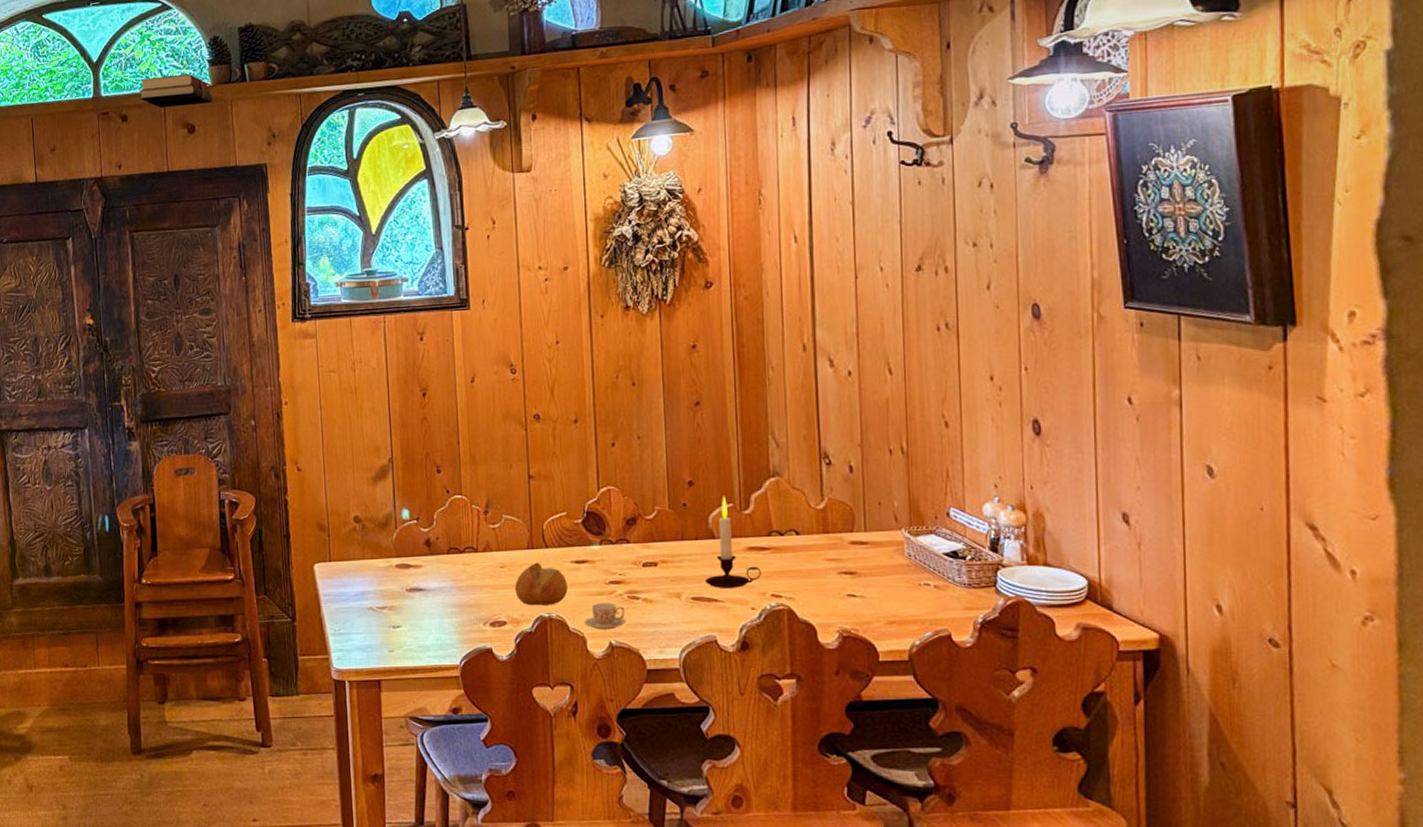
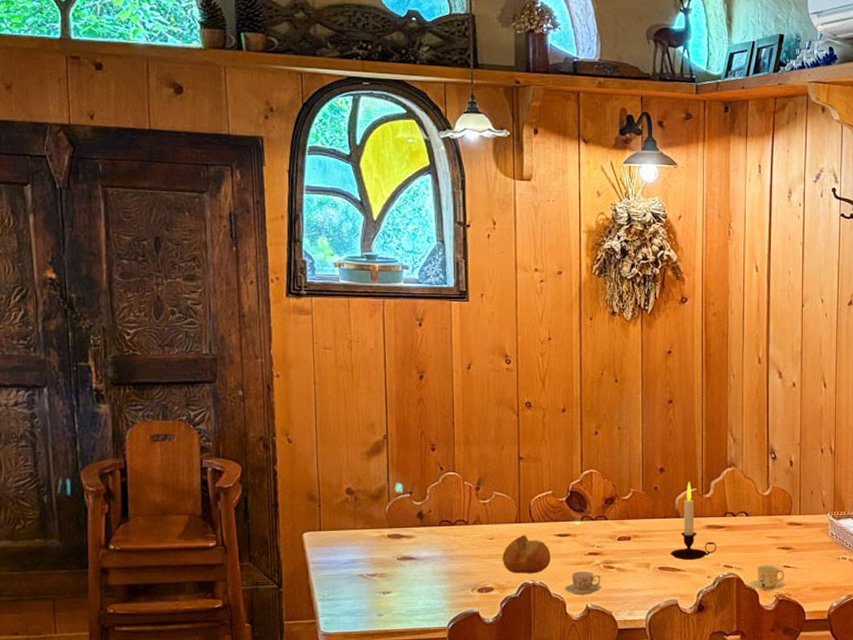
books: present [138,74,214,109] -> none [117,28,205,67]
cup and saucer: none [804,593,852,626] -> present [749,565,786,591]

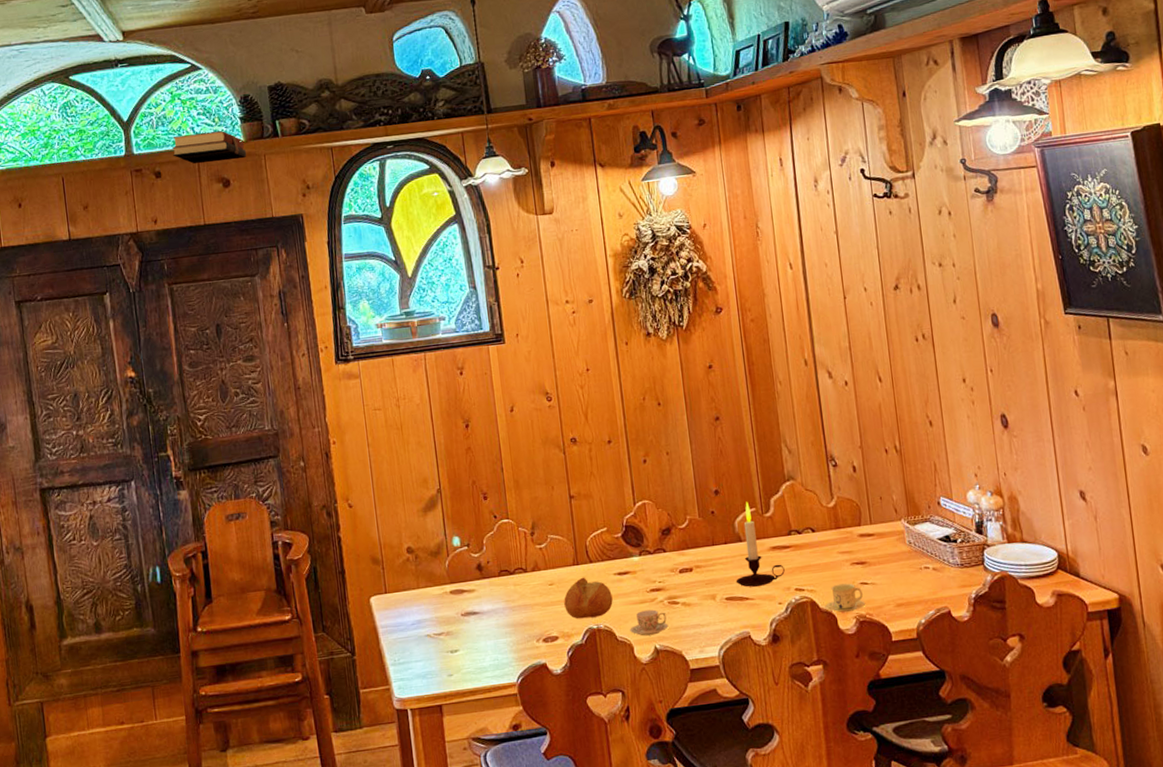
books: none [117,28,205,67] -> present [171,131,247,164]

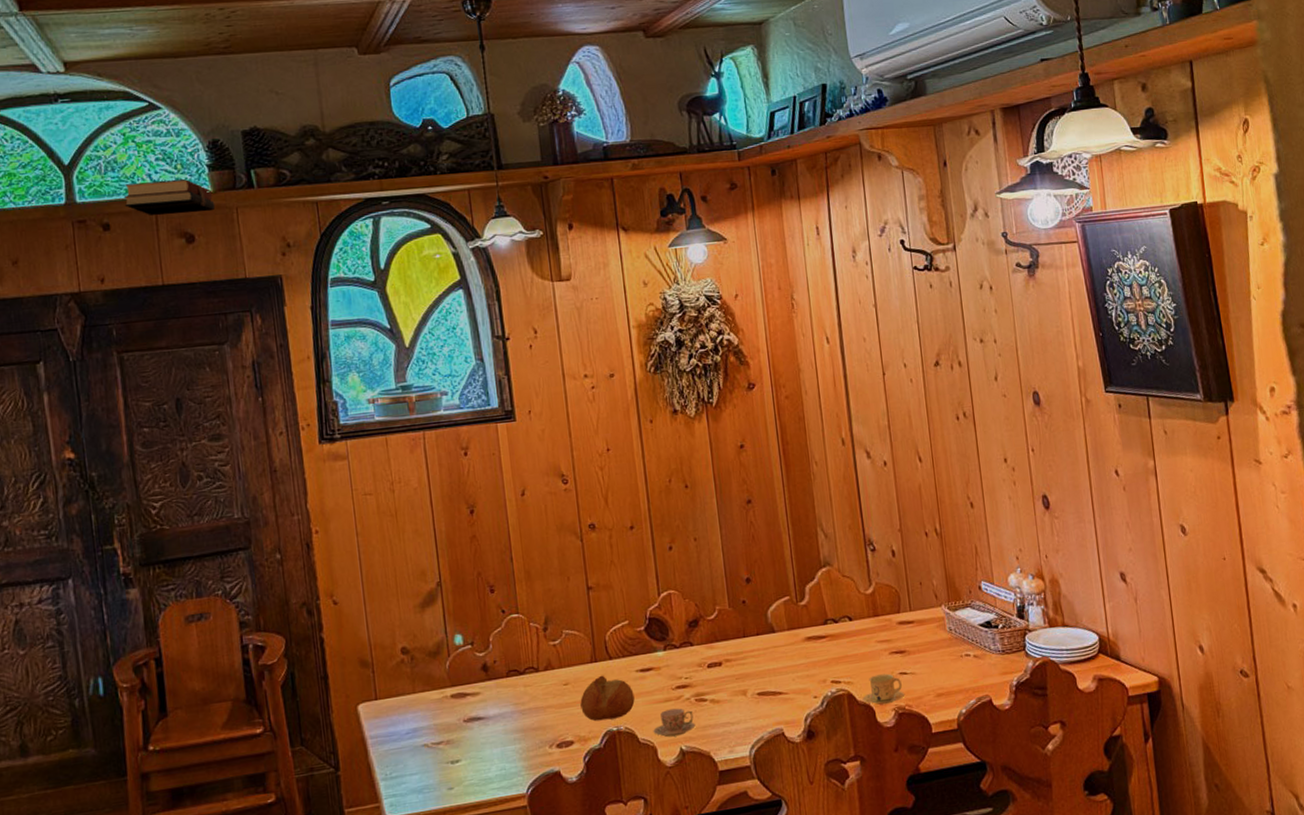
candle: present [735,501,785,587] -> none [768,589,821,681]

